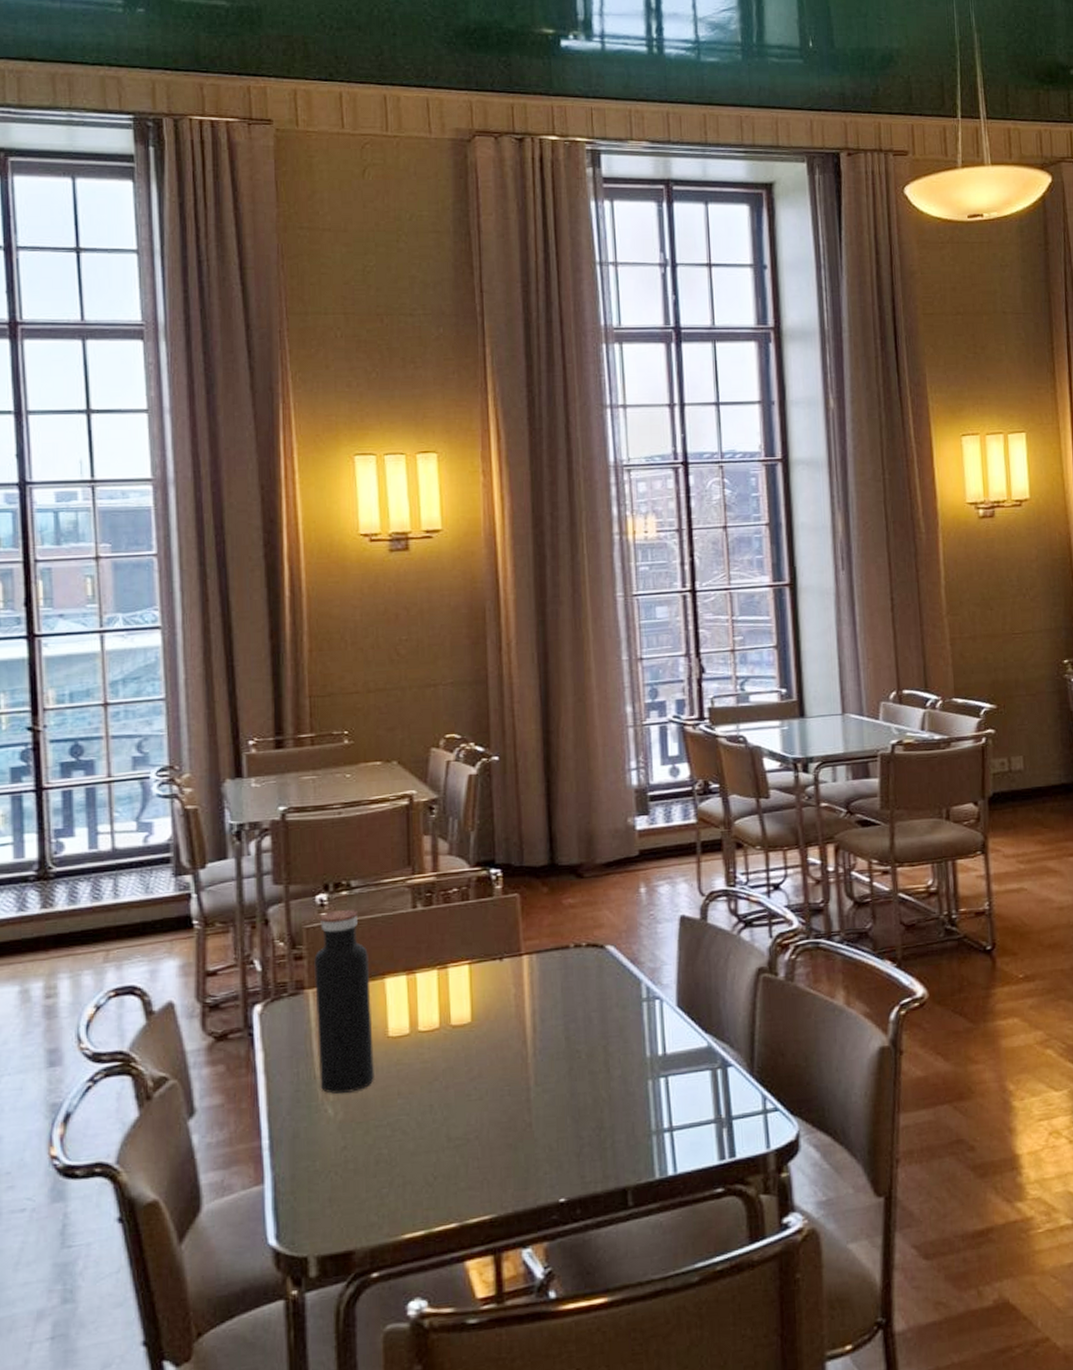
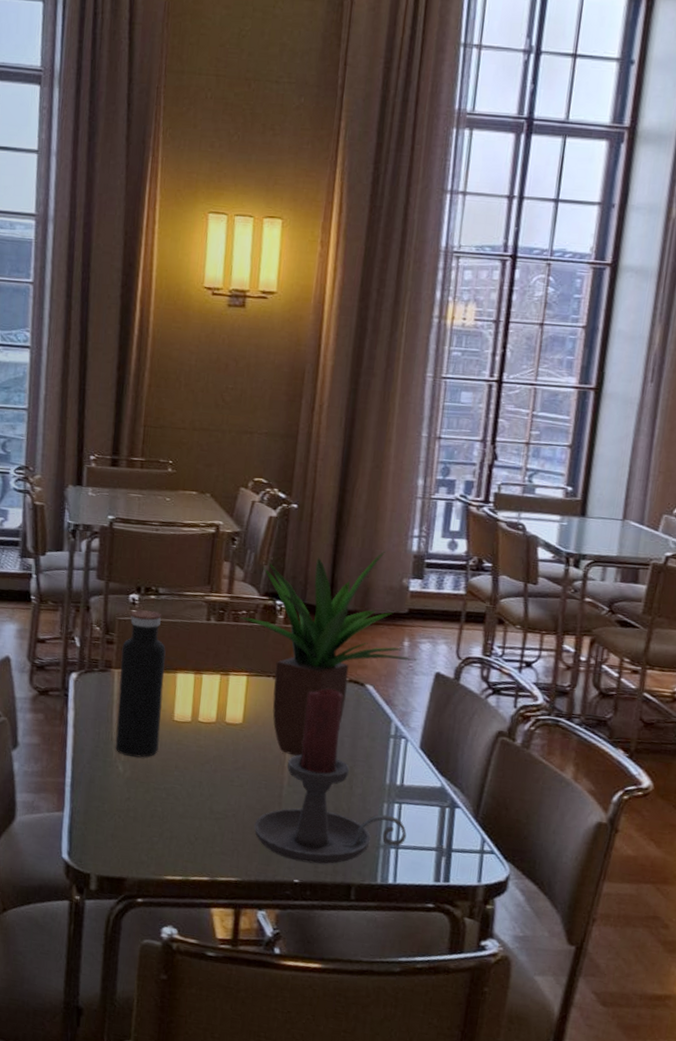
potted plant: none [448,792,657,1048] -> present [238,552,417,756]
candle holder: none [502,958,679,1176] -> present [254,688,407,864]

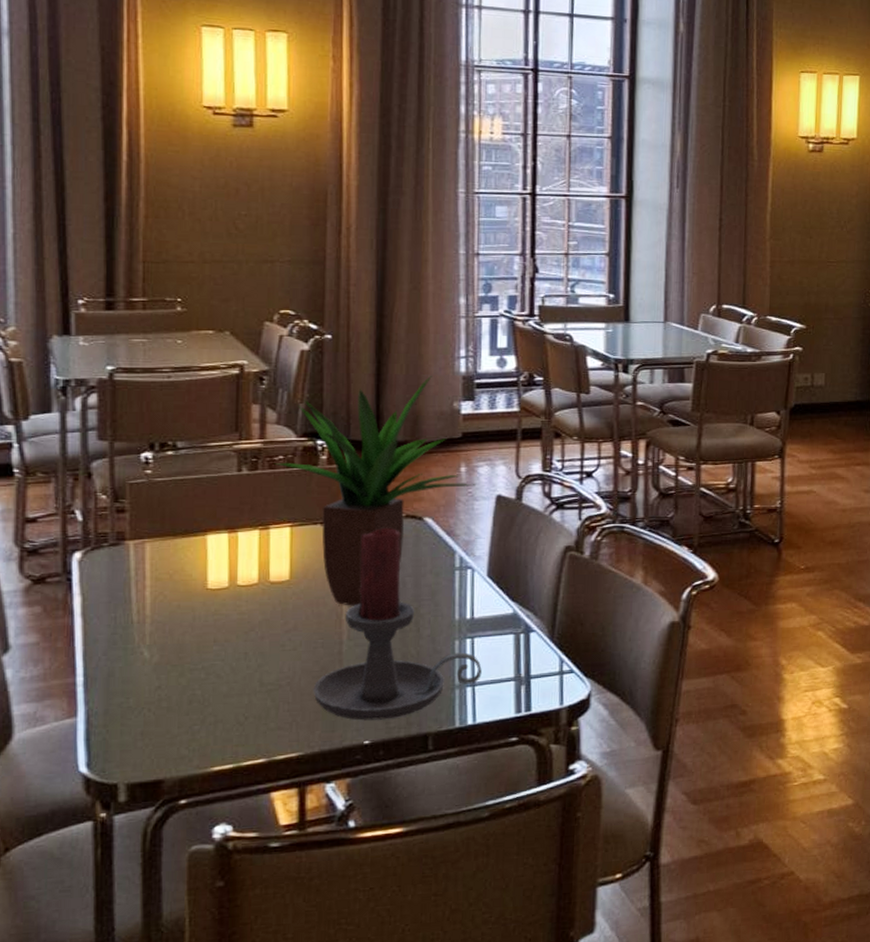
water bottle: present [115,610,166,758] -> none [136,468,192,638]

